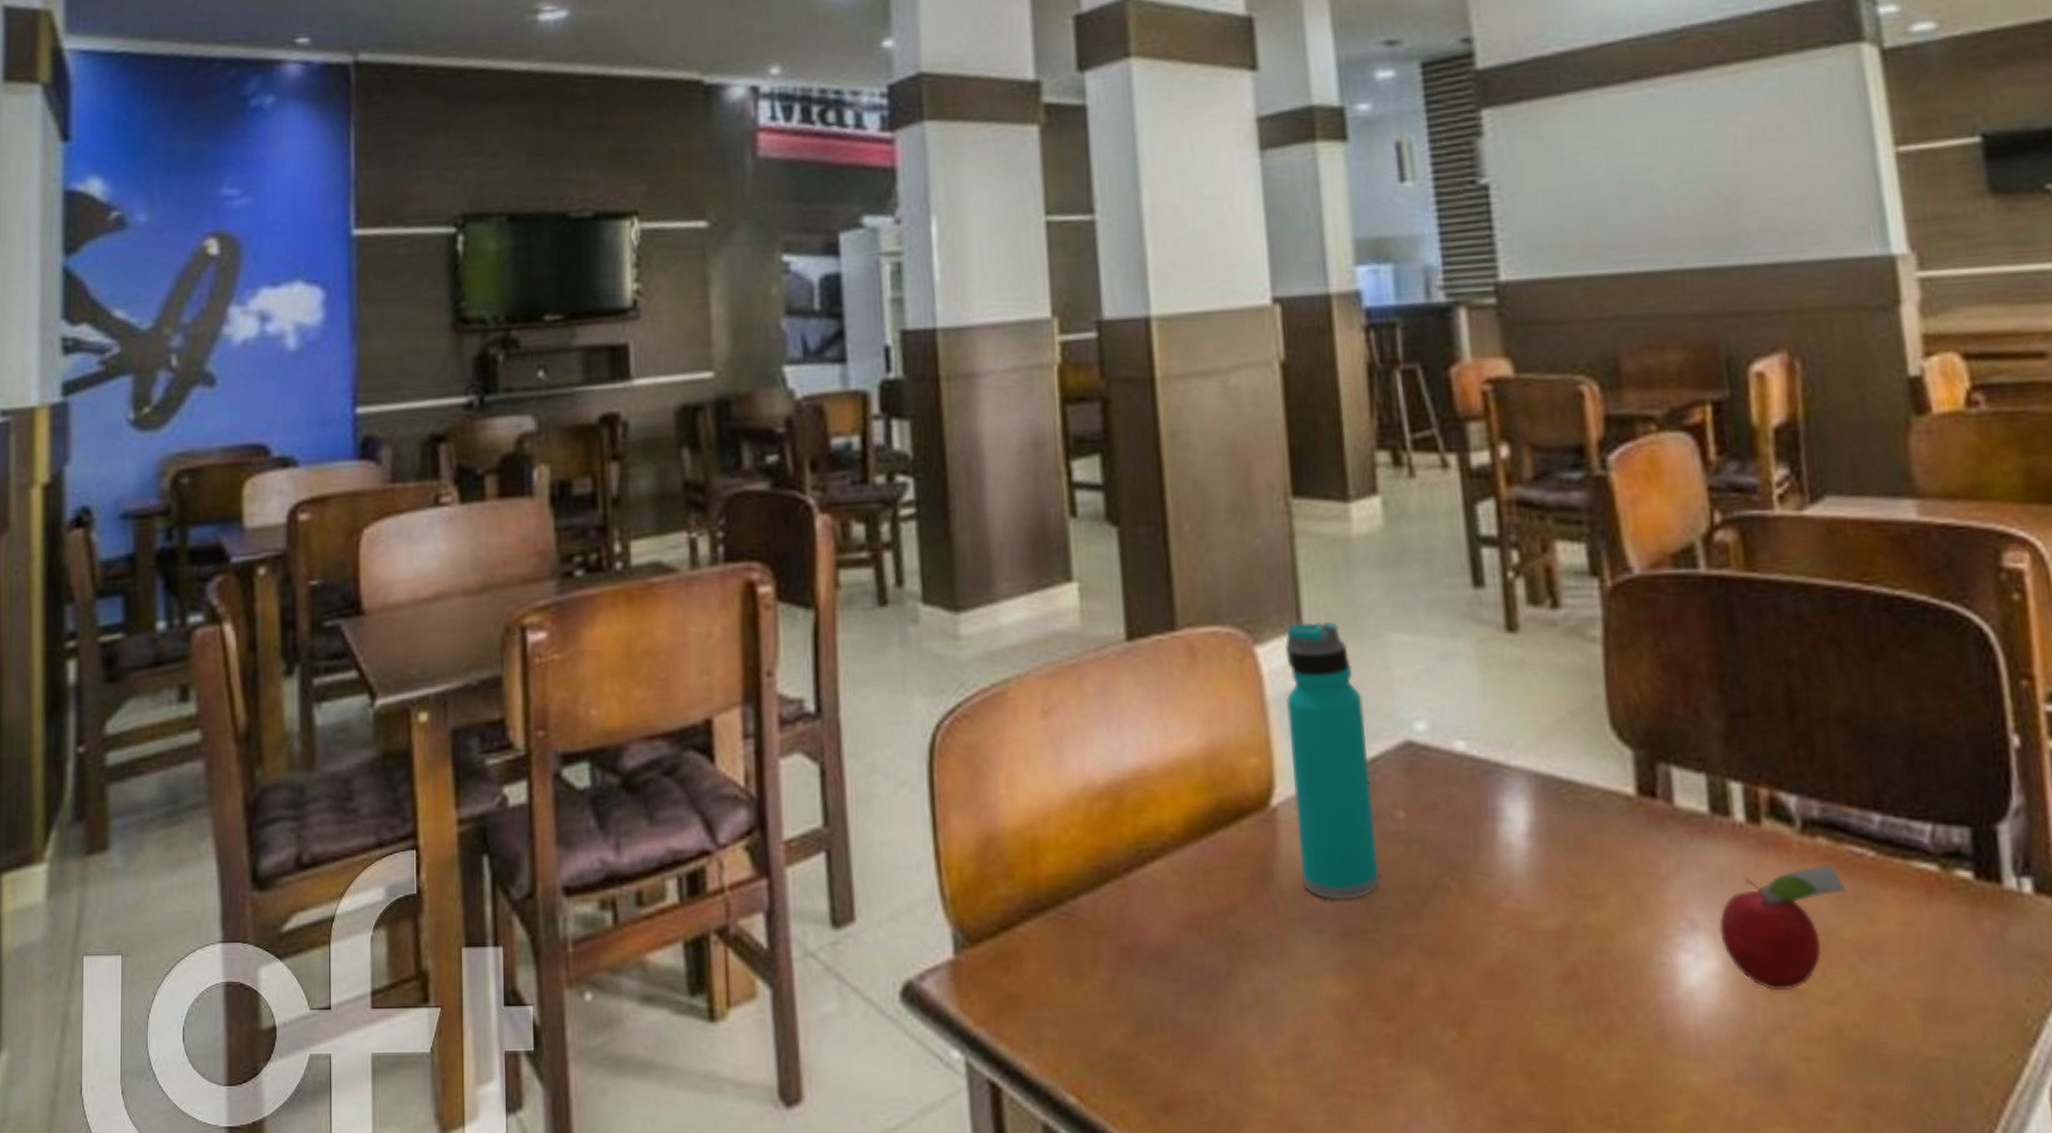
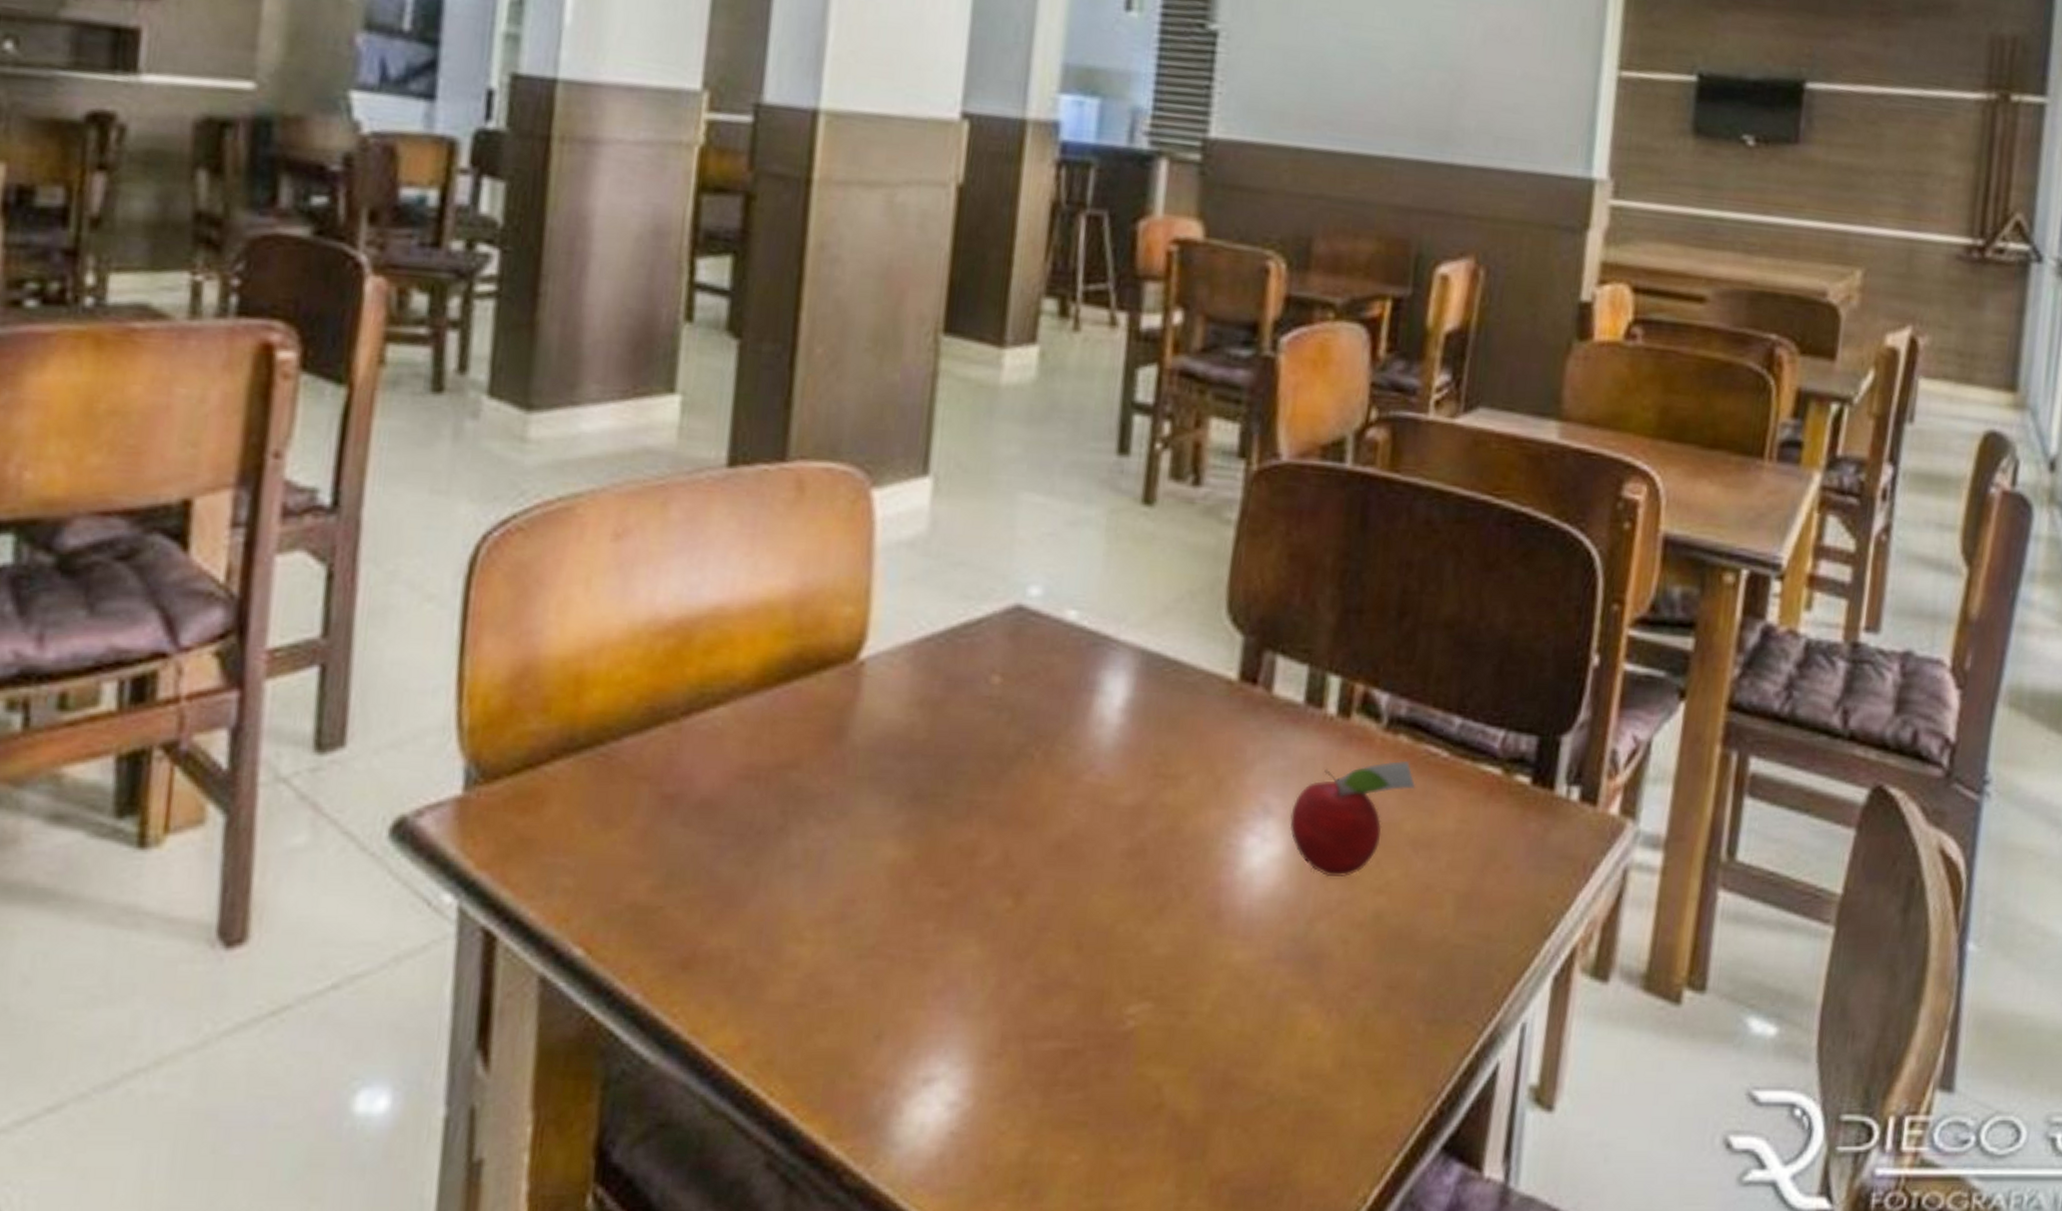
water bottle: present [1284,621,1381,900] -> none [877,468,979,762]

